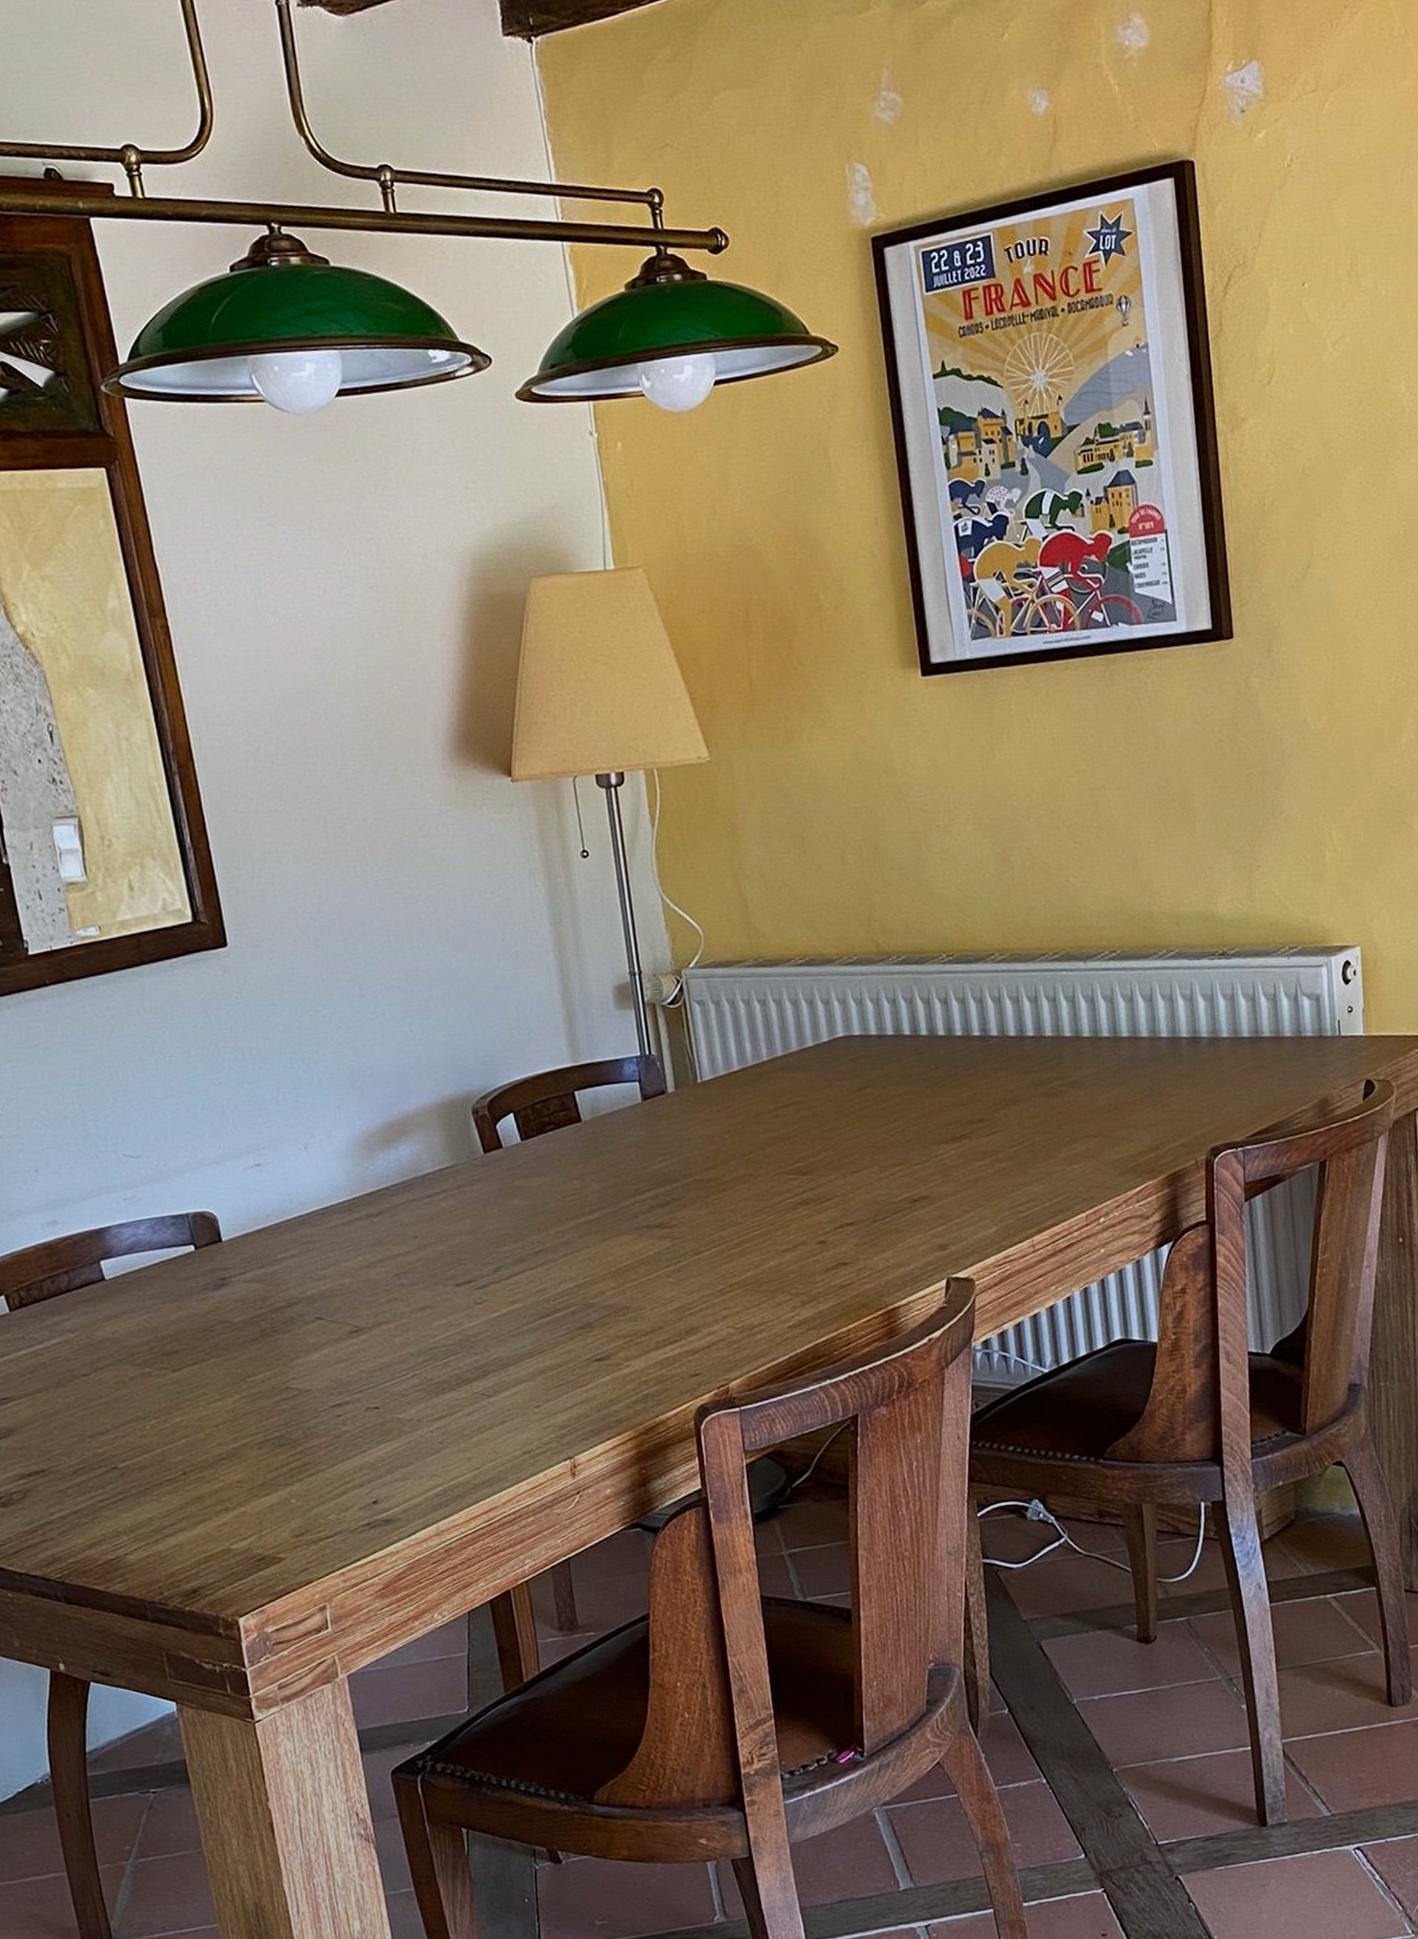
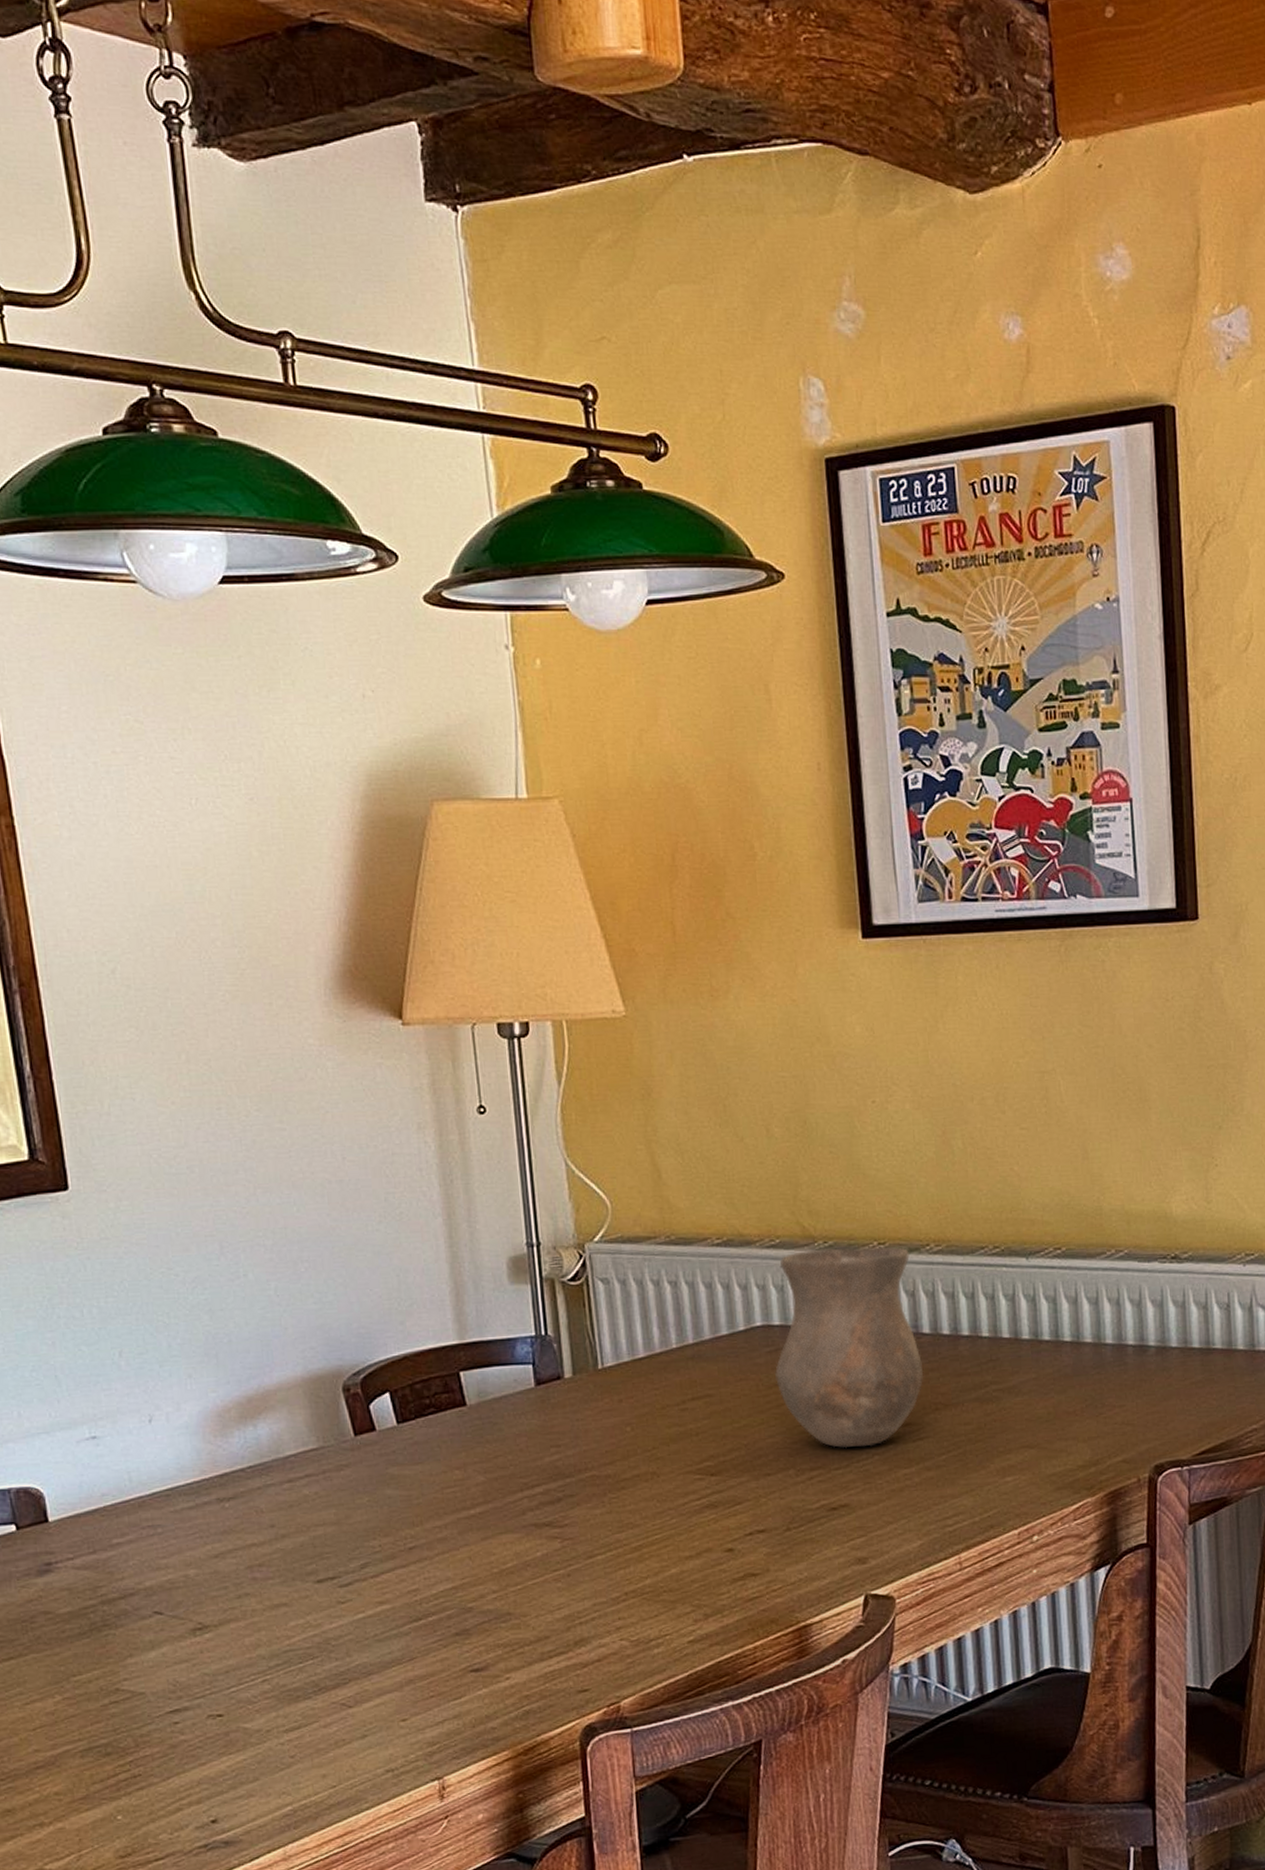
vase: none [857,958,994,1145] -> present [775,1247,924,1449]

